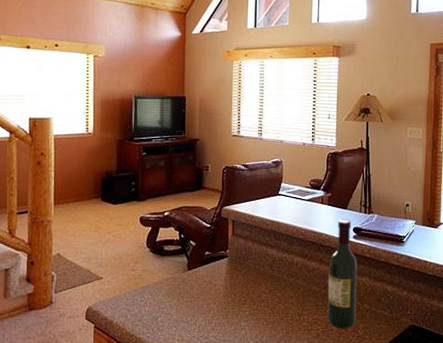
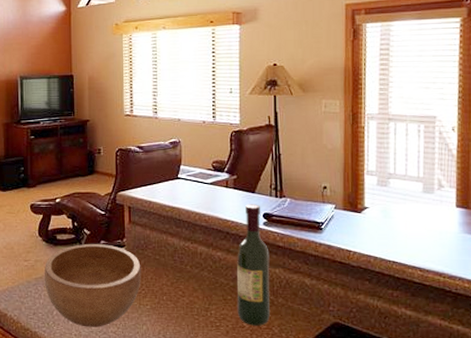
bowl: none [150,255,242,333] -> present [44,244,141,327]

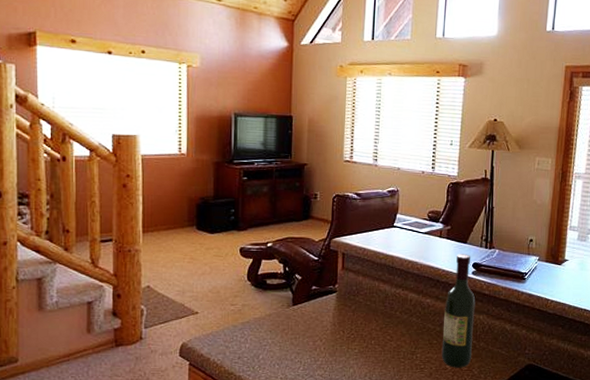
bowl: present [44,244,141,327] -> none [251,289,351,371]

